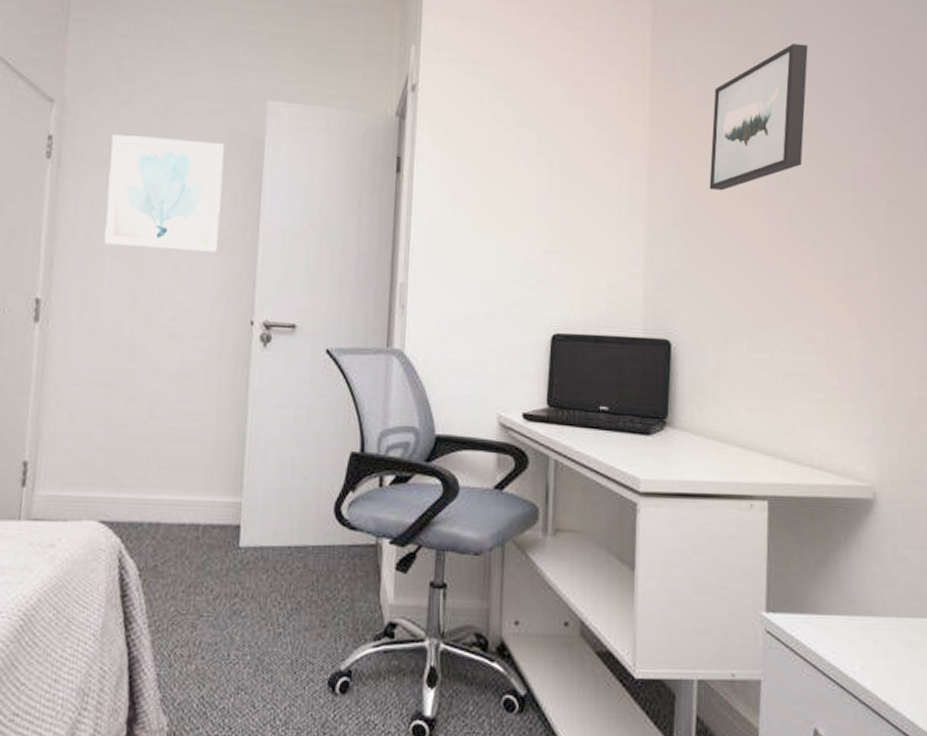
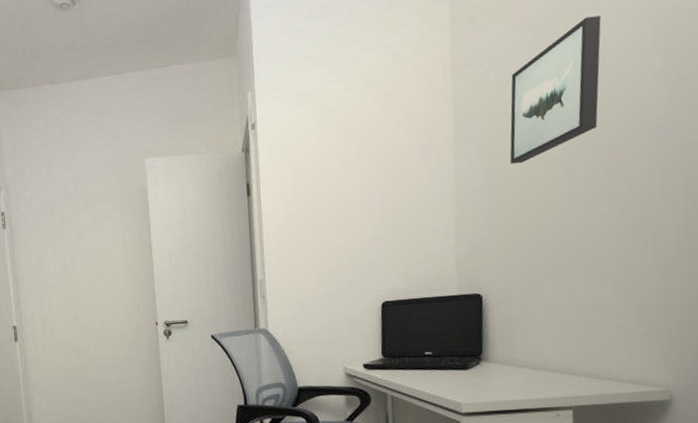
wall art: present [104,134,225,253] -> none [42,197,125,283]

